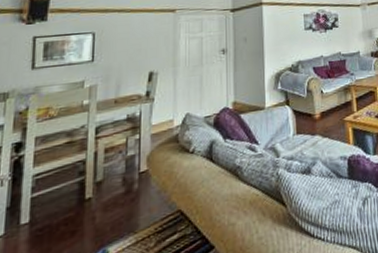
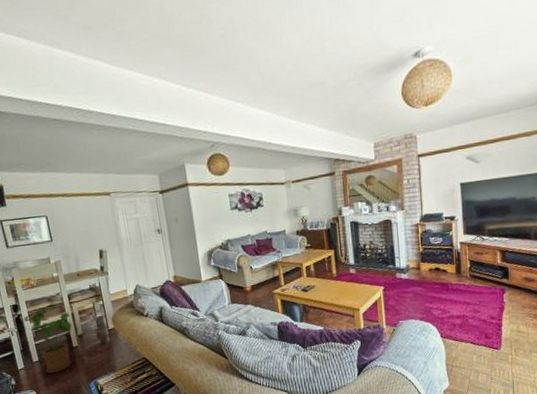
house plant: none [24,144,93,241] -> present [23,307,72,373]

